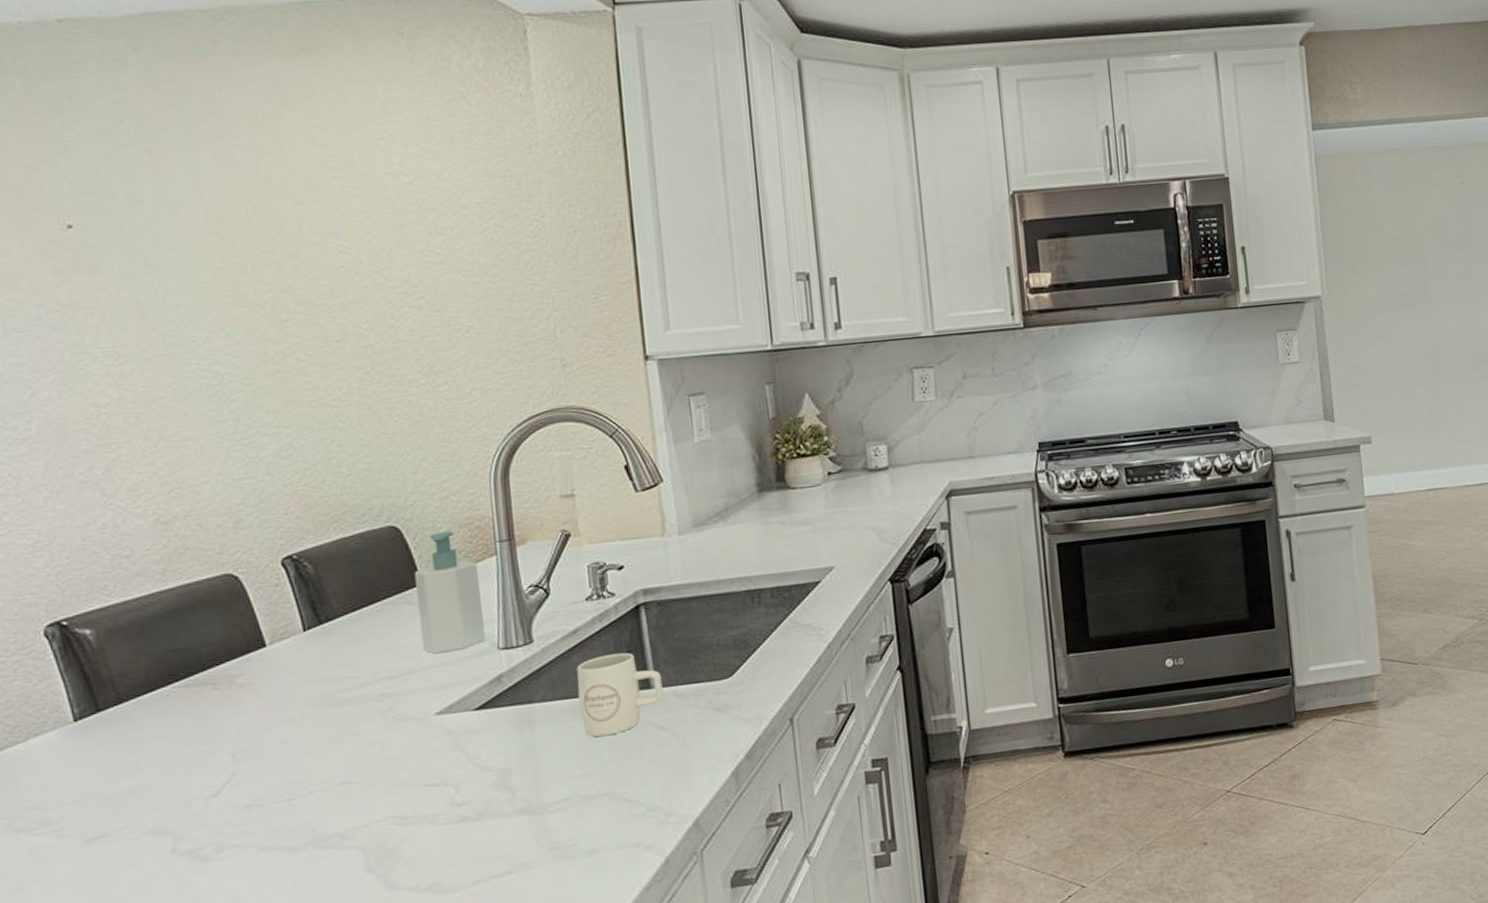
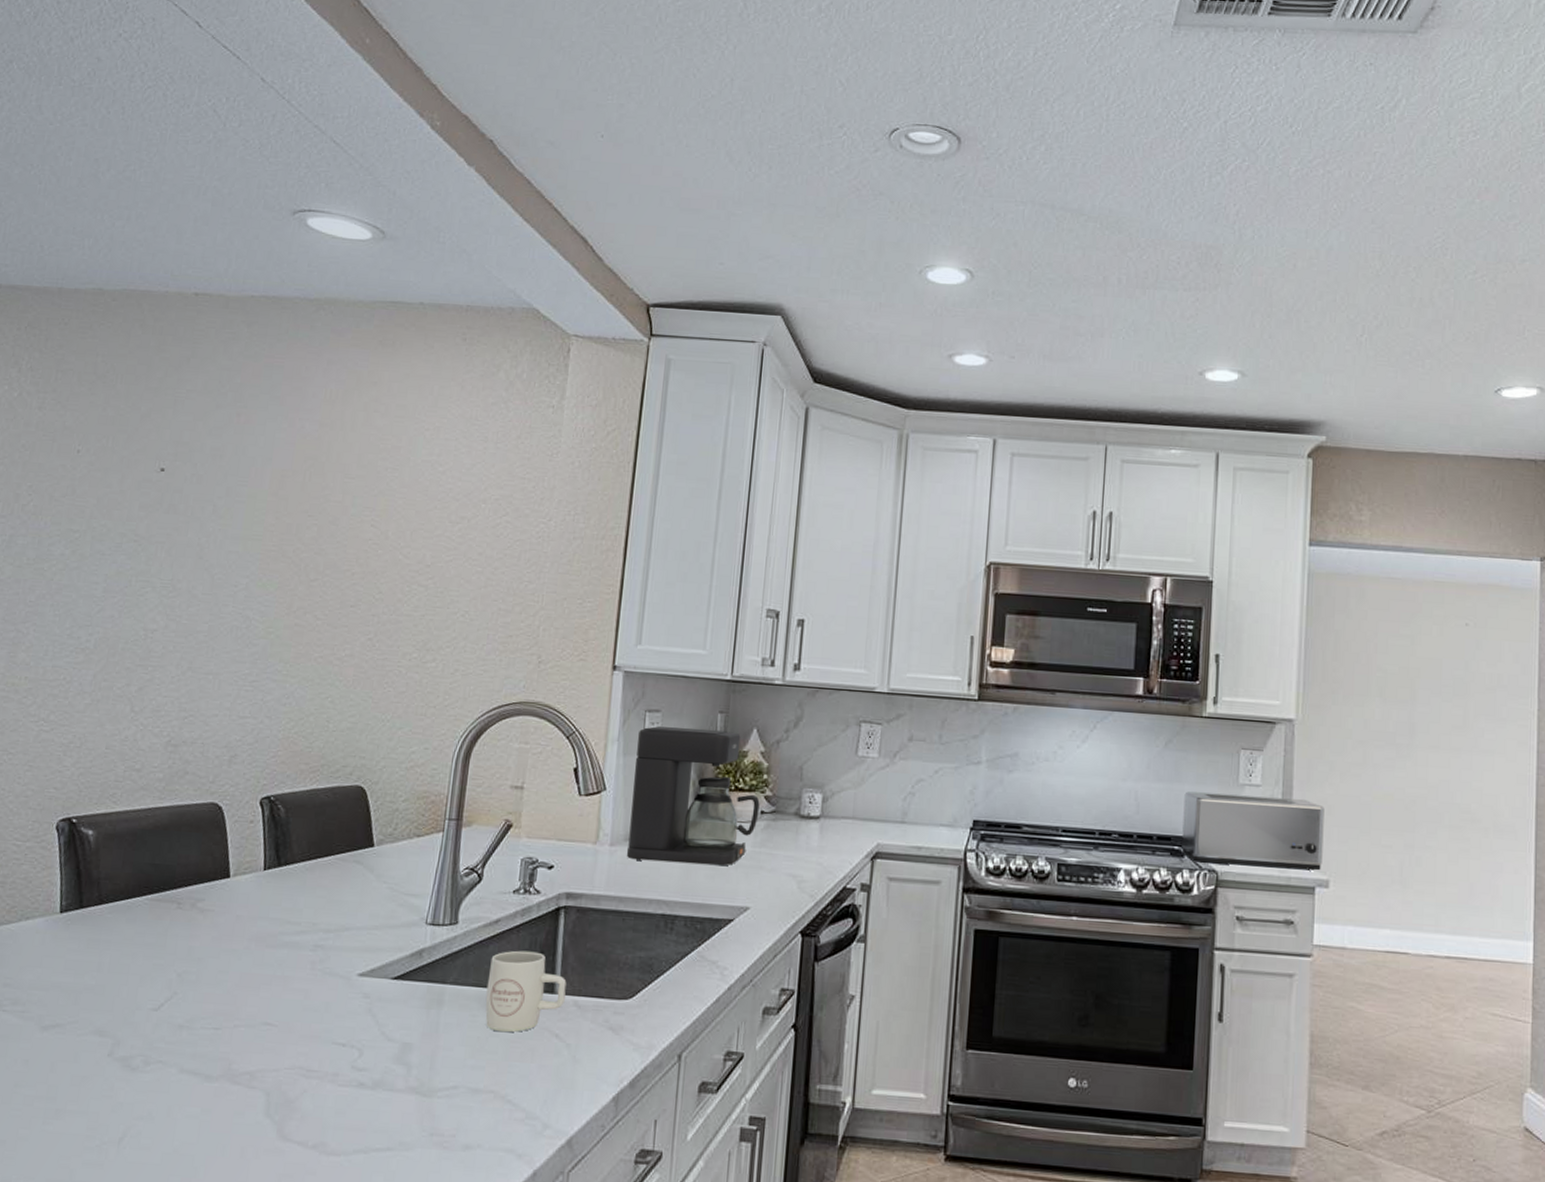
soap bottle: present [414,531,486,654] -> none [361,800,424,917]
coffee maker: none [686,400,827,544] -> present [626,726,760,866]
toaster: none [1231,367,1363,443] -> present [1182,791,1325,871]

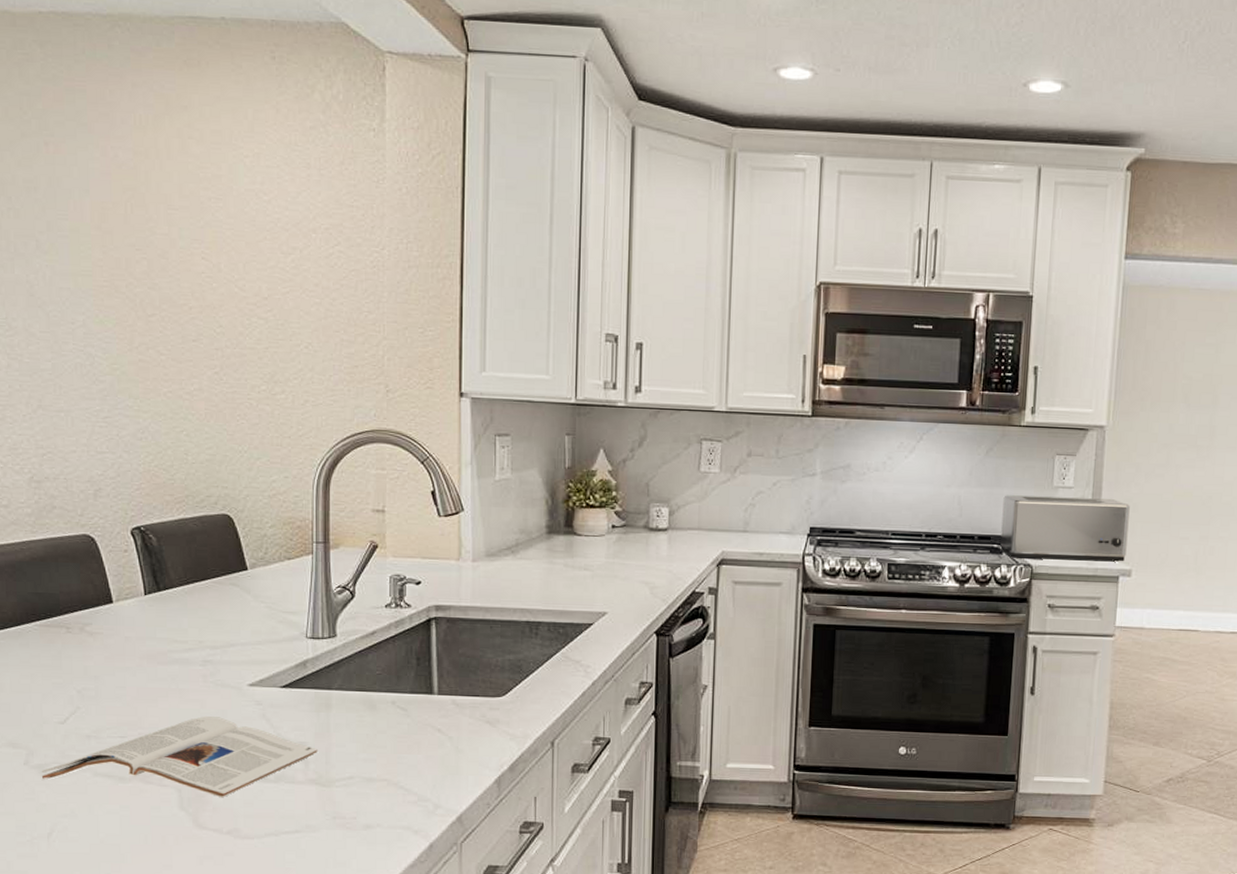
magazine: none [123,1009,423,1105] -> present [41,716,317,798]
mug: present [485,950,567,1033] -> none [370,658,443,730]
coffee maker: present [626,726,760,866] -> none [488,450,611,577]

